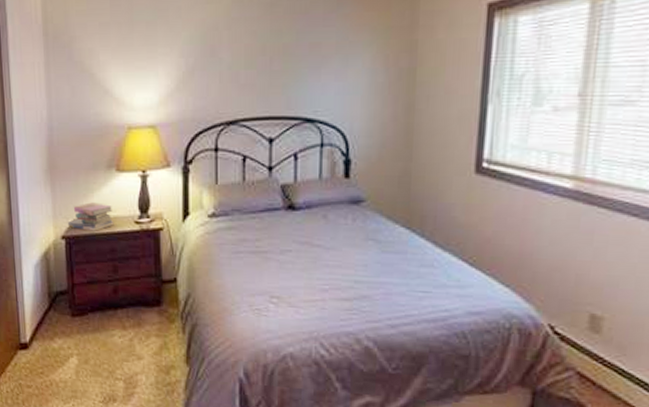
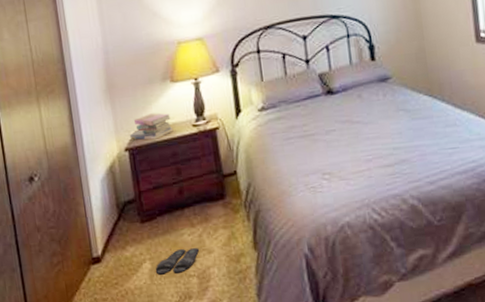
slippers: none [83,350,128,374] -> present [156,248,199,275]

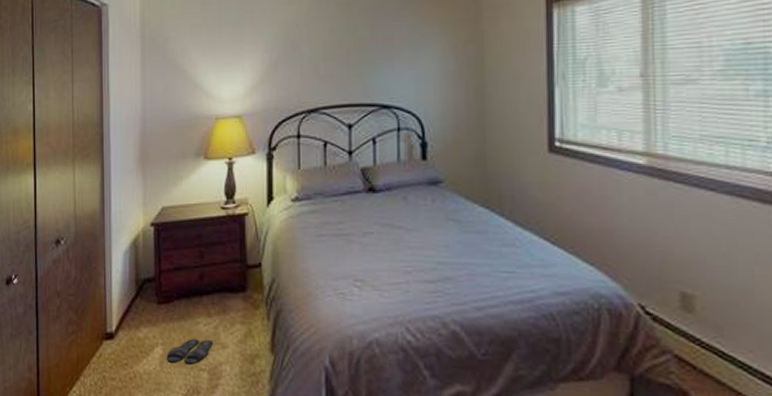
books: present [129,113,174,140] -> none [156,189,201,218]

